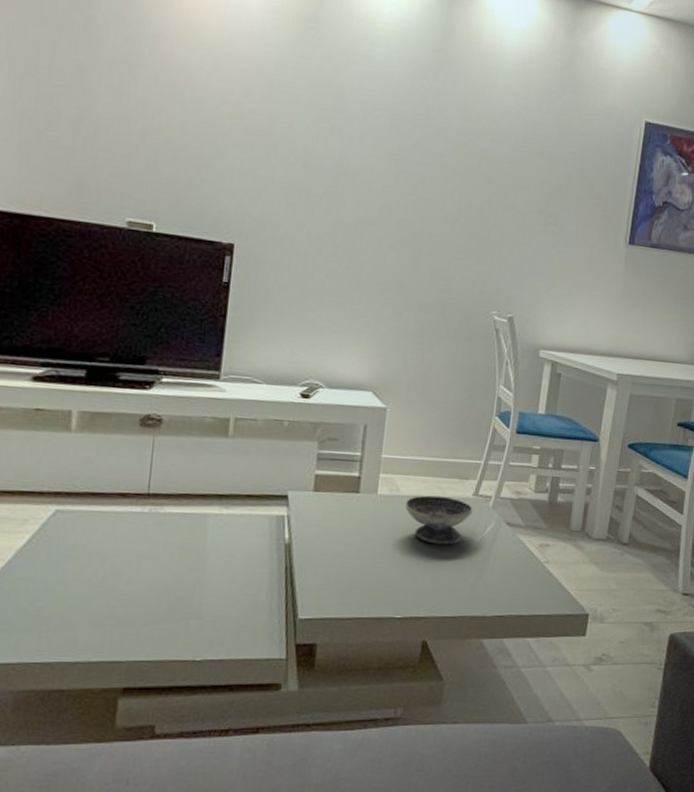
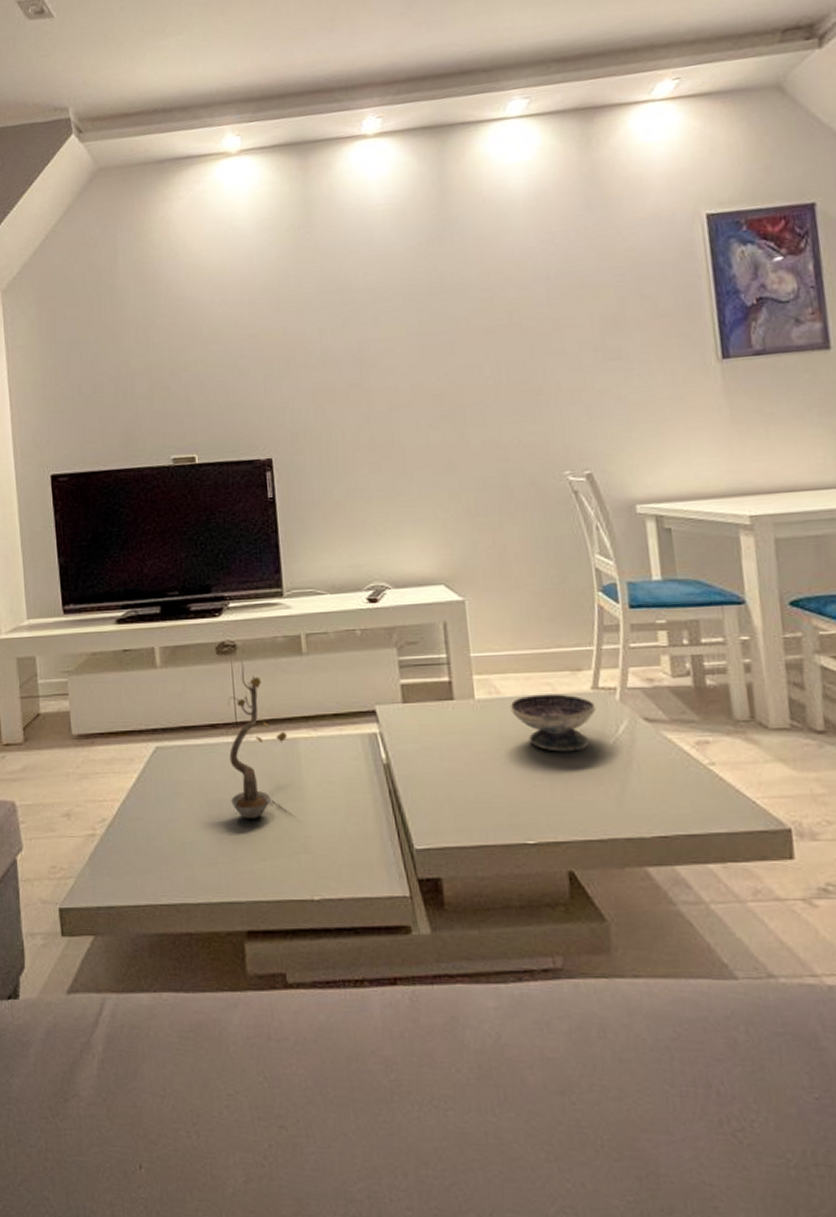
plant: none [129,436,198,586] -> present [228,661,287,820]

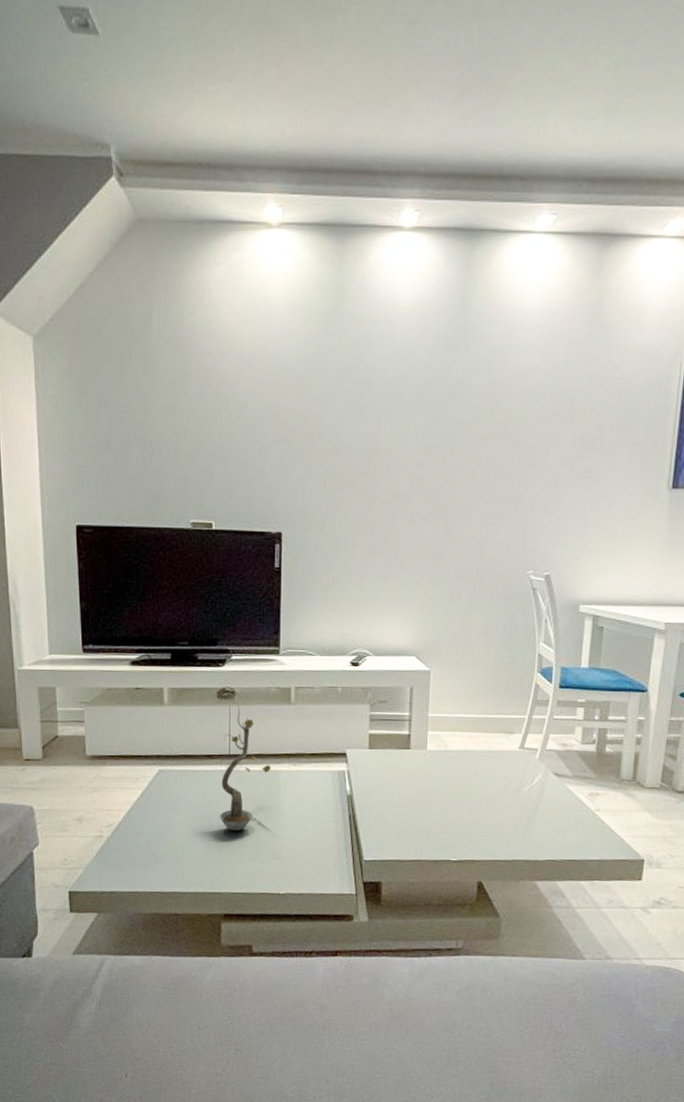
bowl: present [509,693,596,752] -> none [453,749,520,795]

